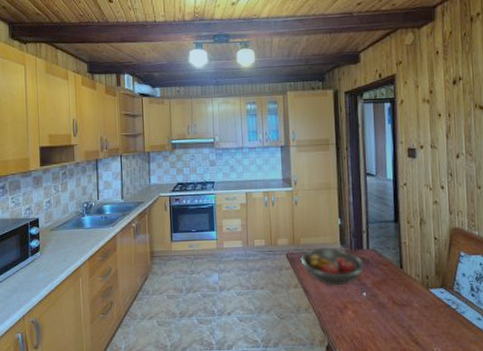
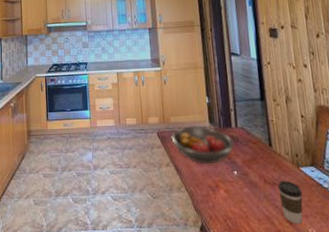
coffee cup: none [406,302,430,344] -> present [278,180,303,224]

